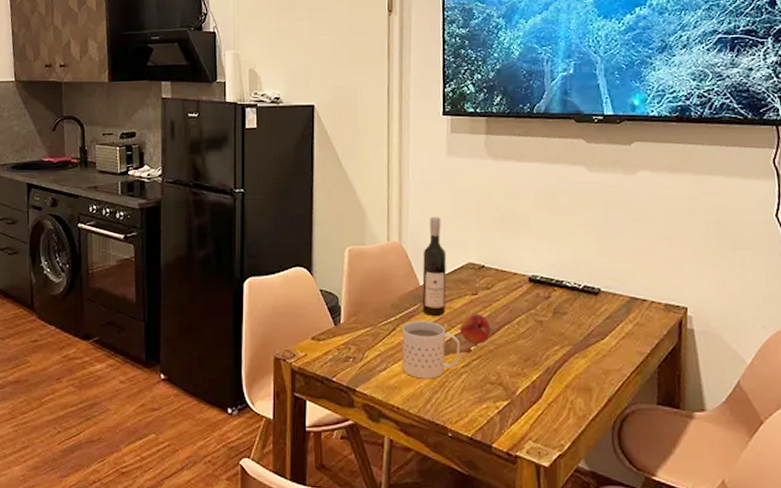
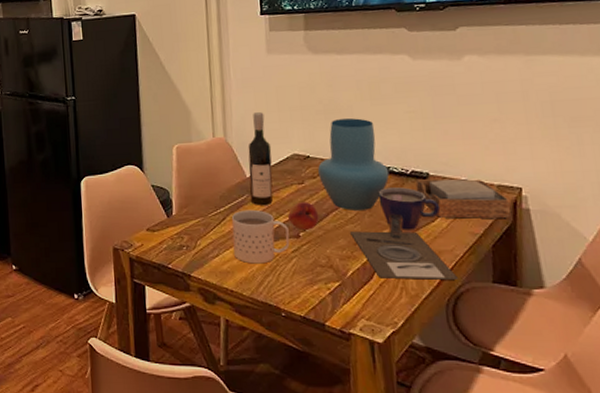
vase: none [492,228,562,325] -> present [318,118,390,210]
place setting: none [522,329,626,400] -> present [350,213,460,280]
cup: none [550,303,610,348] -> present [378,187,441,230]
napkin holder: none [587,295,677,339] -> present [415,178,512,219]

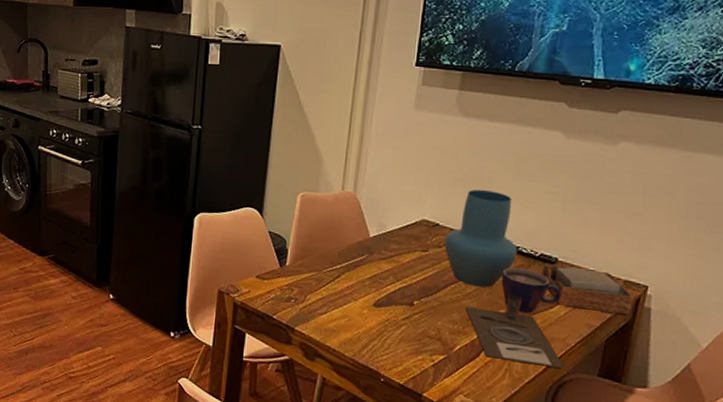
mug: present [231,209,290,264] -> none [342,270,403,327]
bottle: present [248,112,274,205] -> none [369,170,402,268]
fruit: present [287,201,319,230] -> none [404,269,437,299]

